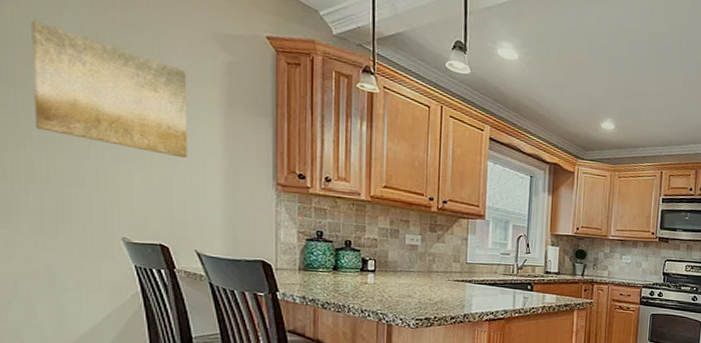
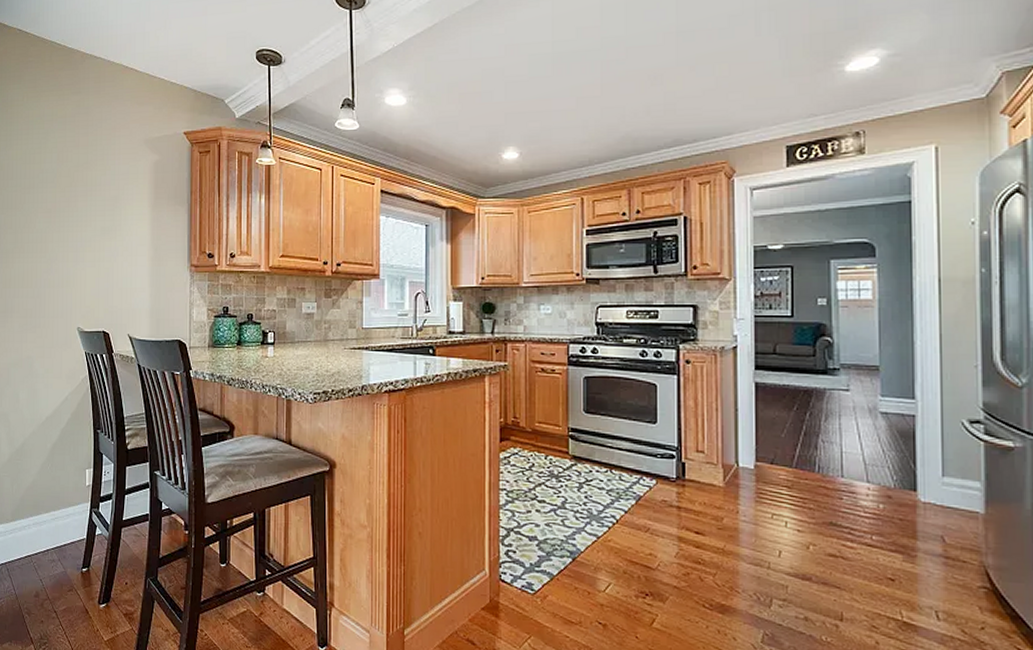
wall art: present [31,20,188,159] -> none [26,156,126,252]

